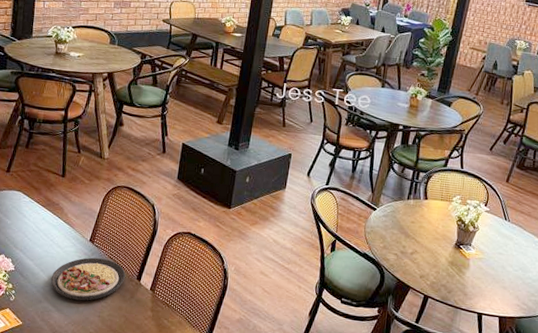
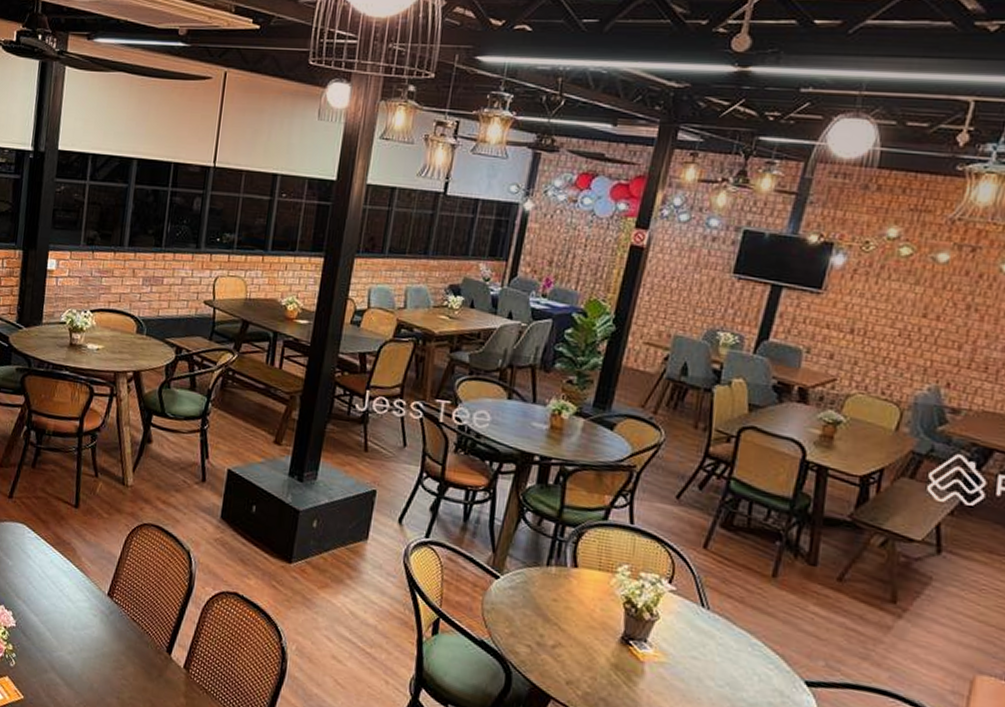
plate: present [50,257,126,301] -> none [59,617,152,676]

